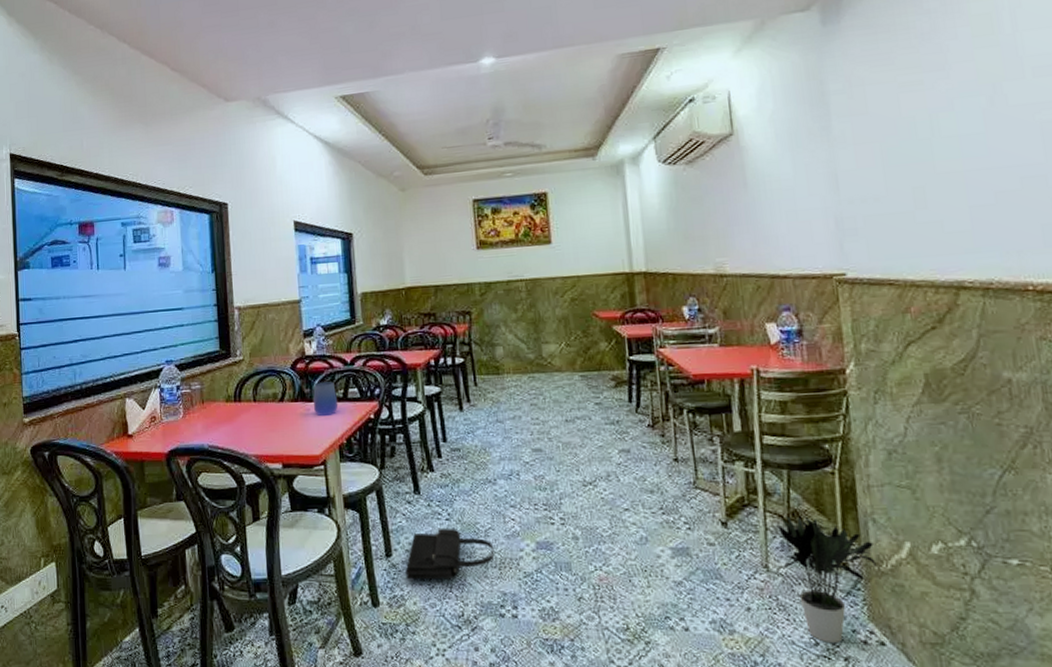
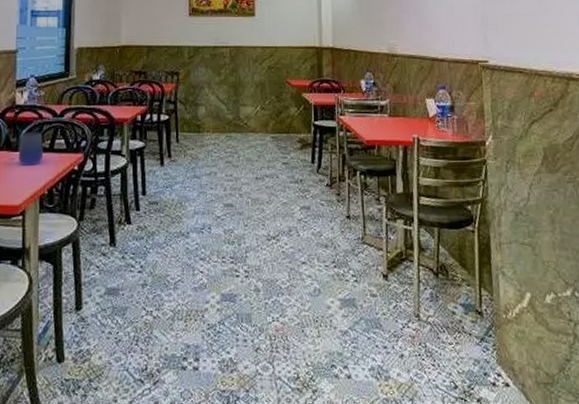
handbag: present [405,528,495,580] -> none [93,280,182,334]
potted plant: present [776,516,878,644] -> none [427,269,505,387]

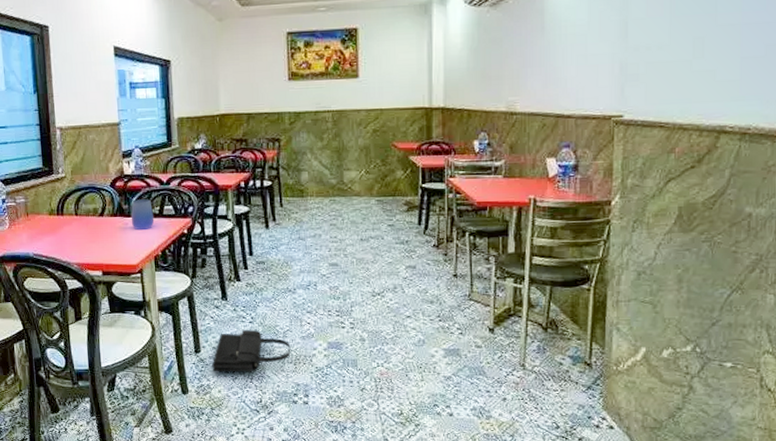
handbag: none [93,280,182,334] -> present [212,329,291,372]

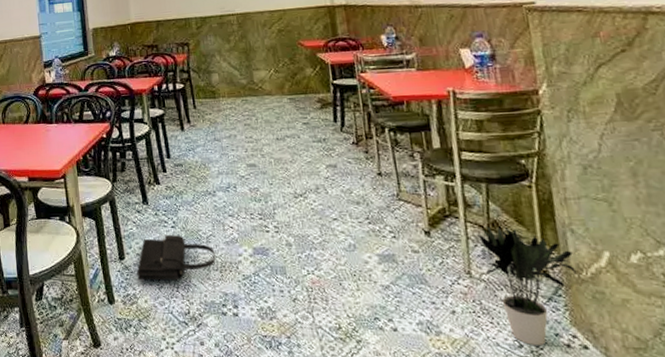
cup: present [131,199,154,230] -> none [53,106,74,136]
potted plant: none [535,325,616,427] -> present [477,226,578,346]

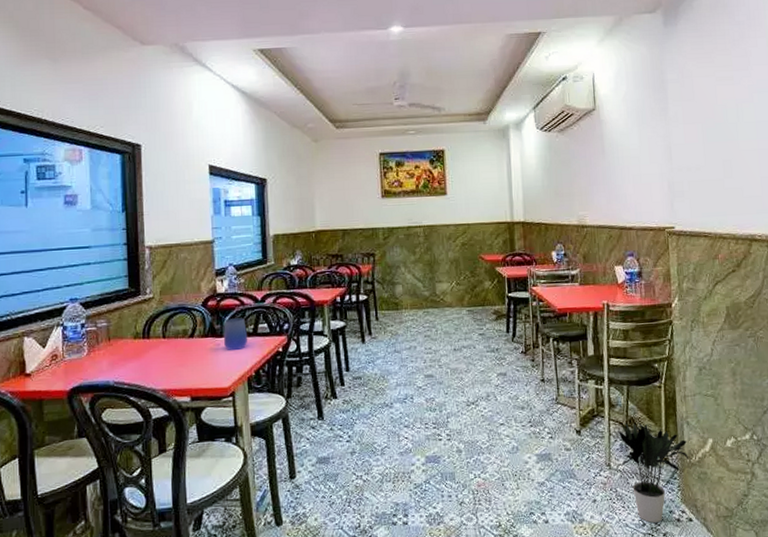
cup: none [53,106,74,136] -> present [224,318,247,350]
handbag: present [136,234,216,281] -> none [308,449,389,499]

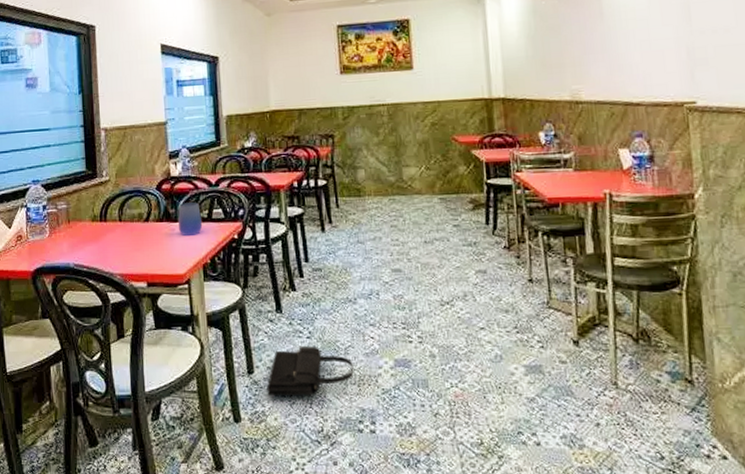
handbag: none [308,449,389,499] -> present [266,345,354,397]
potted plant: present [617,422,689,524] -> none [626,335,722,458]

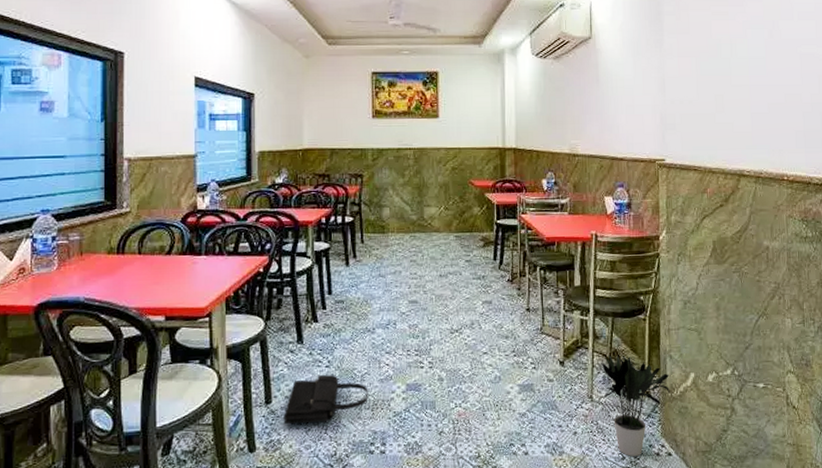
cup: present [178,202,202,236] -> none [203,236,227,269]
potted plant: none [626,335,722,458] -> present [601,355,671,457]

